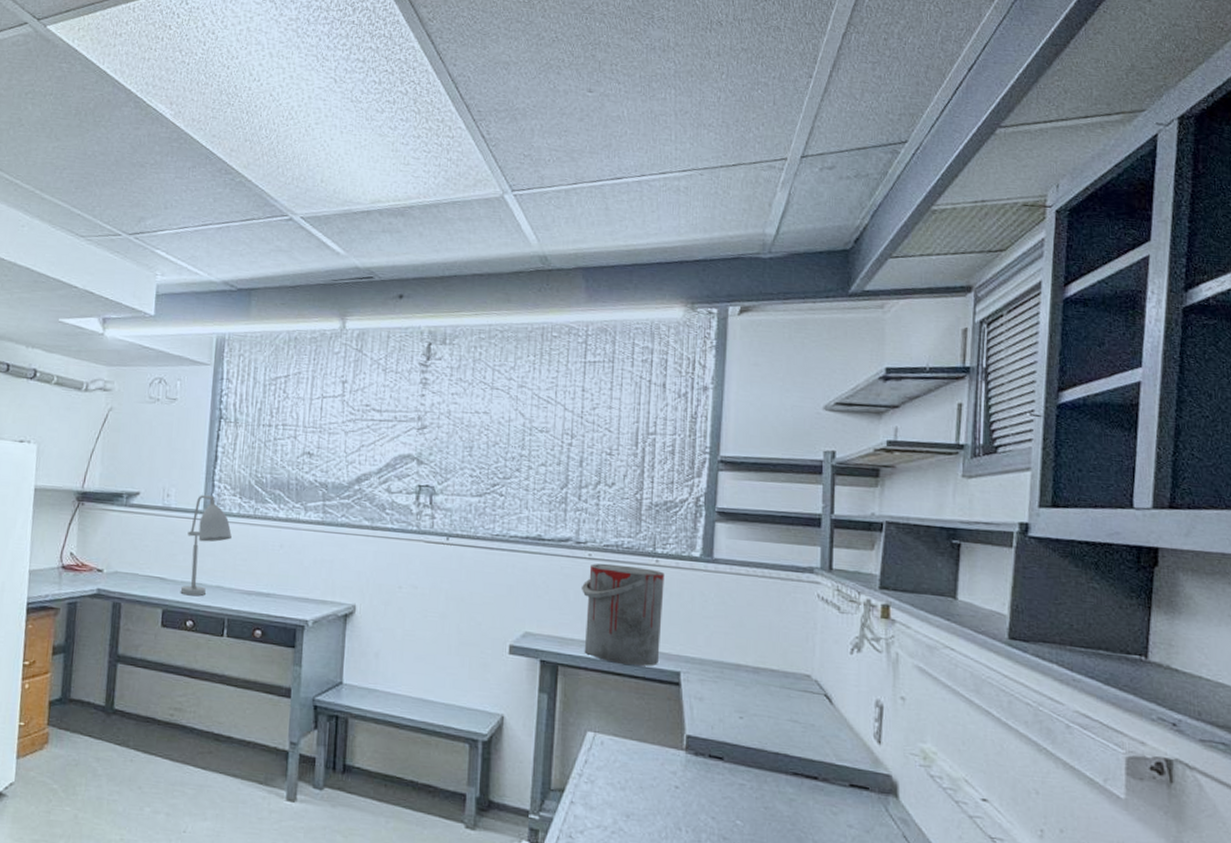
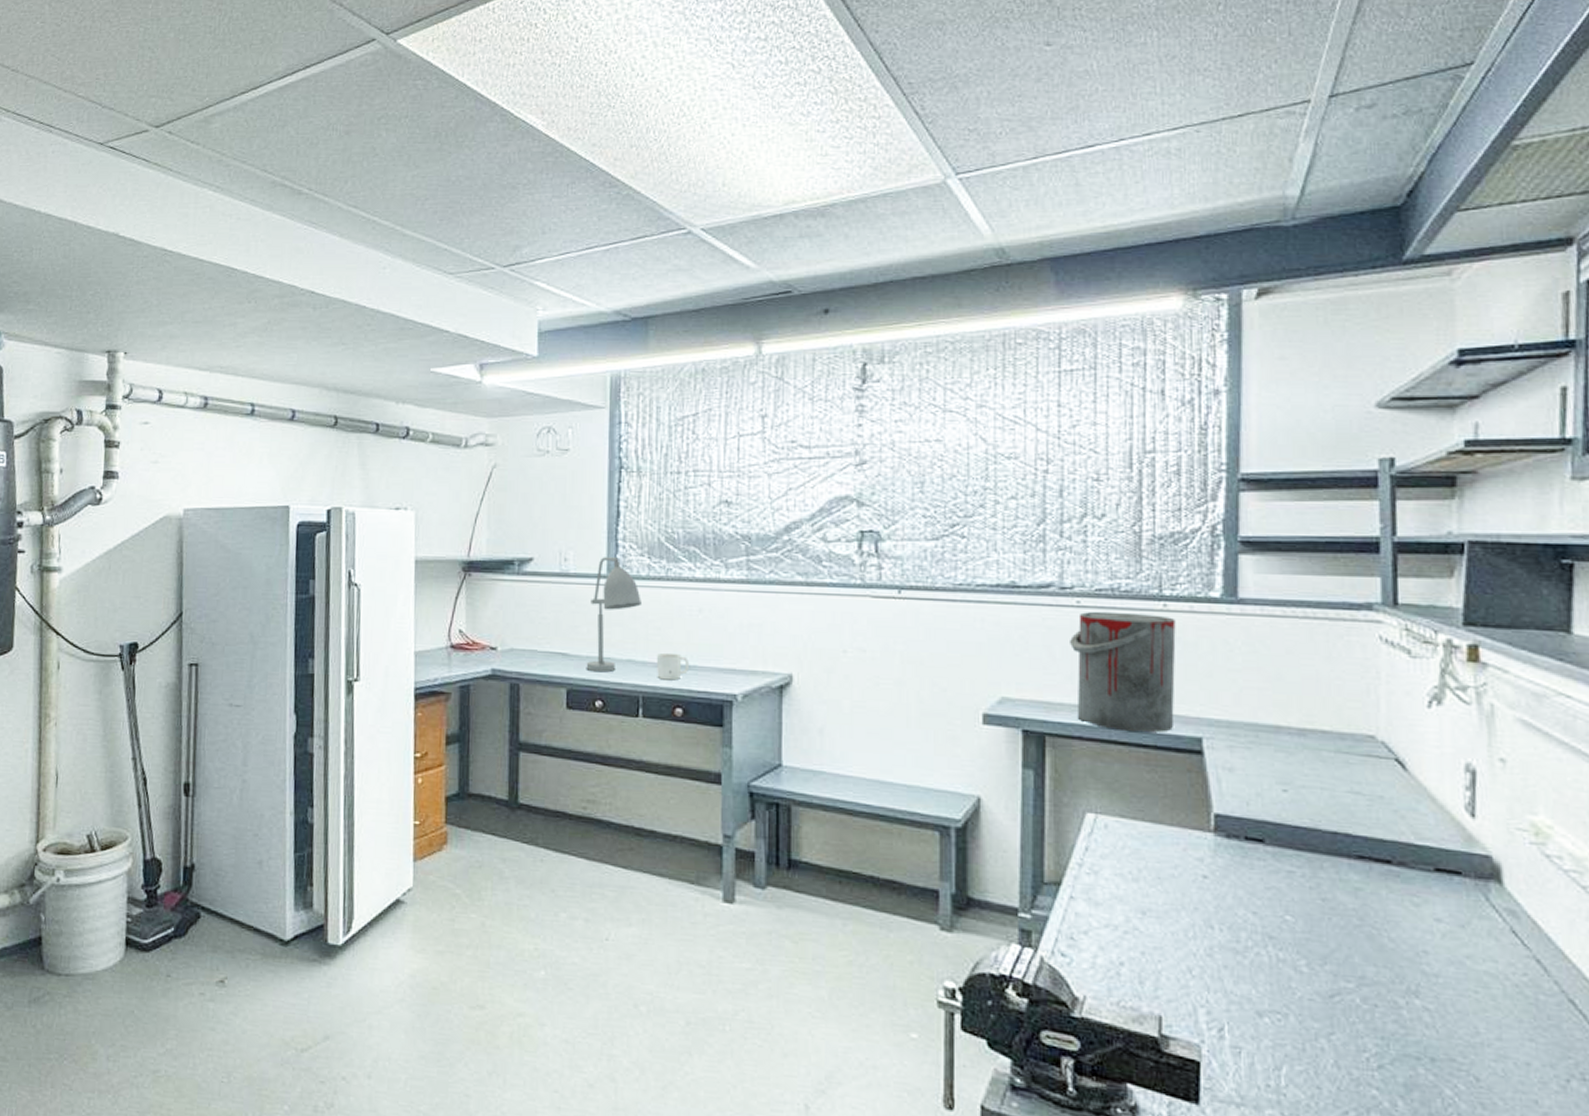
mug: none [241,581,269,606] -> present [657,652,689,681]

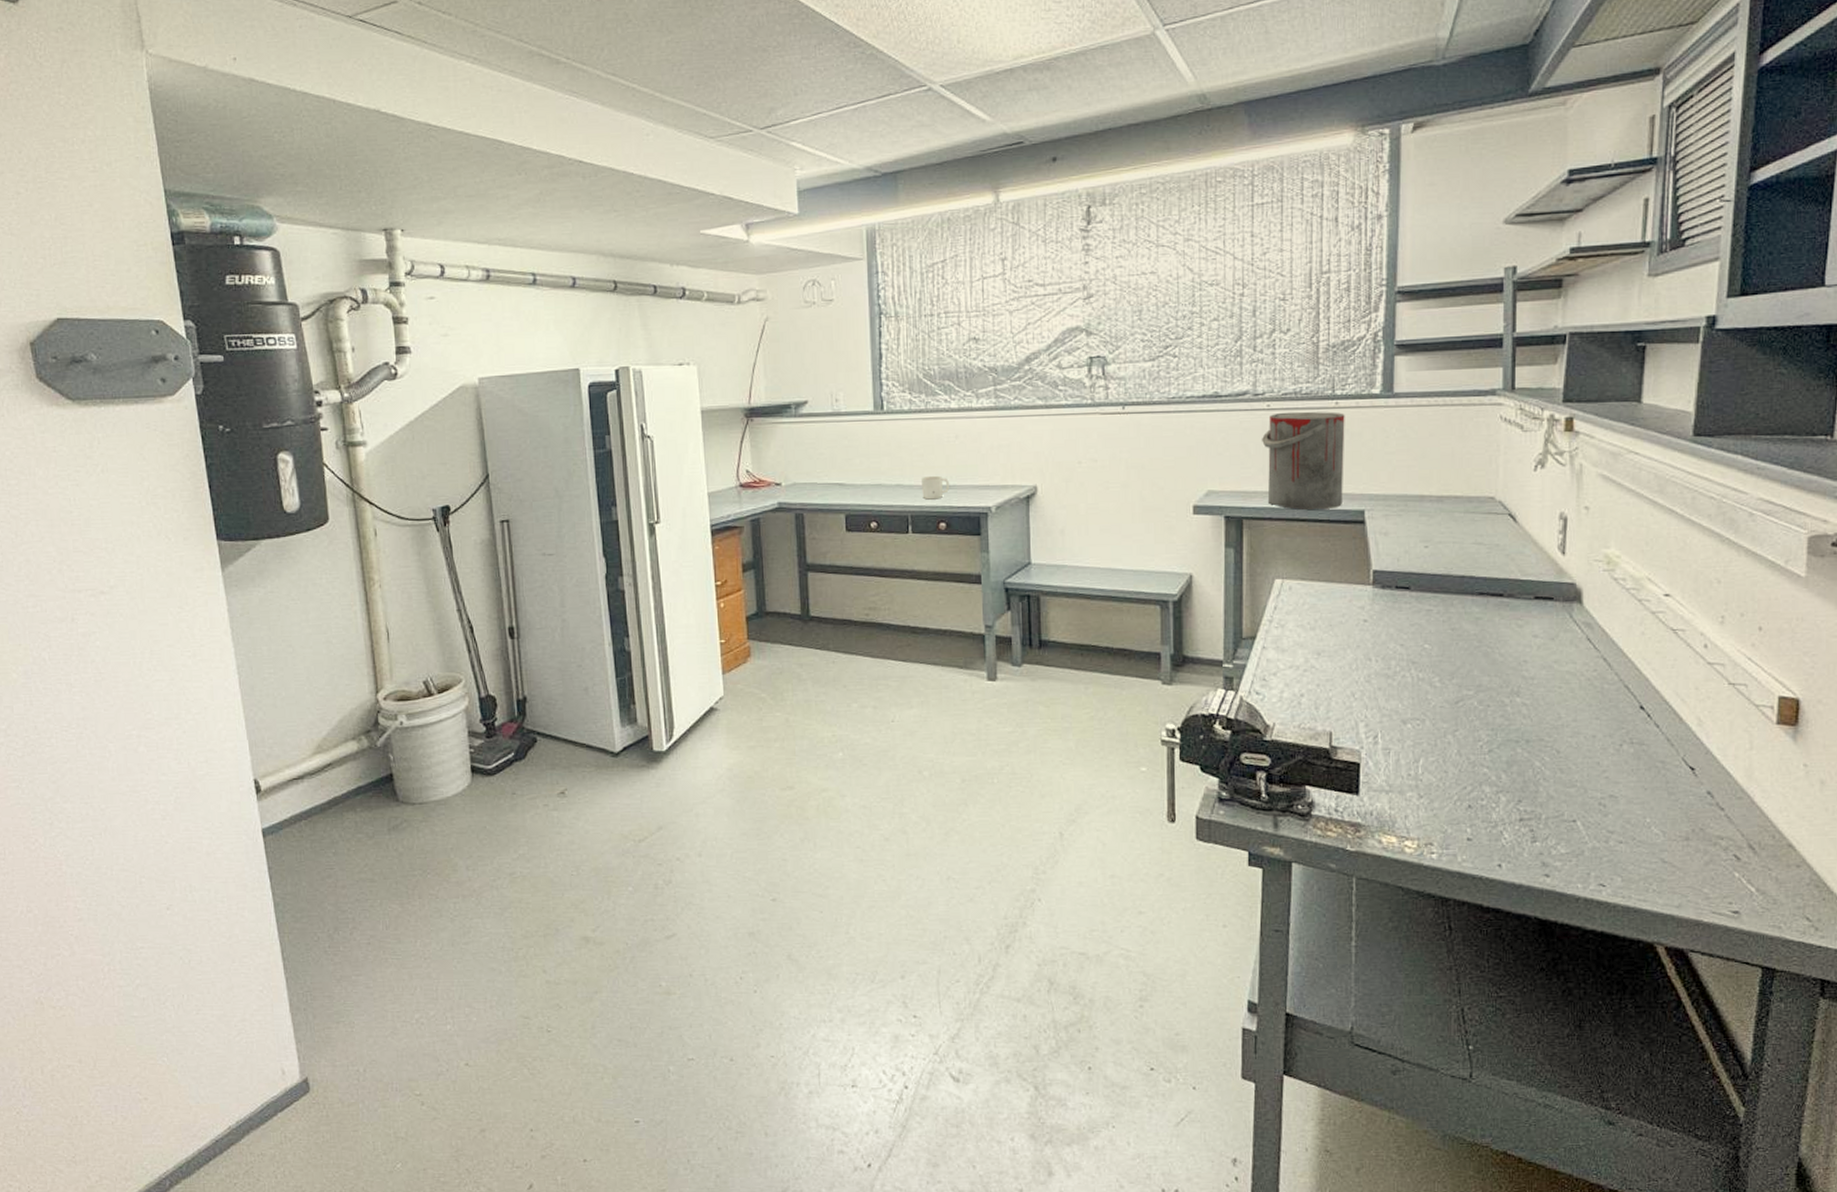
desk lamp: present [586,557,641,673] -> none [860,395,905,498]

